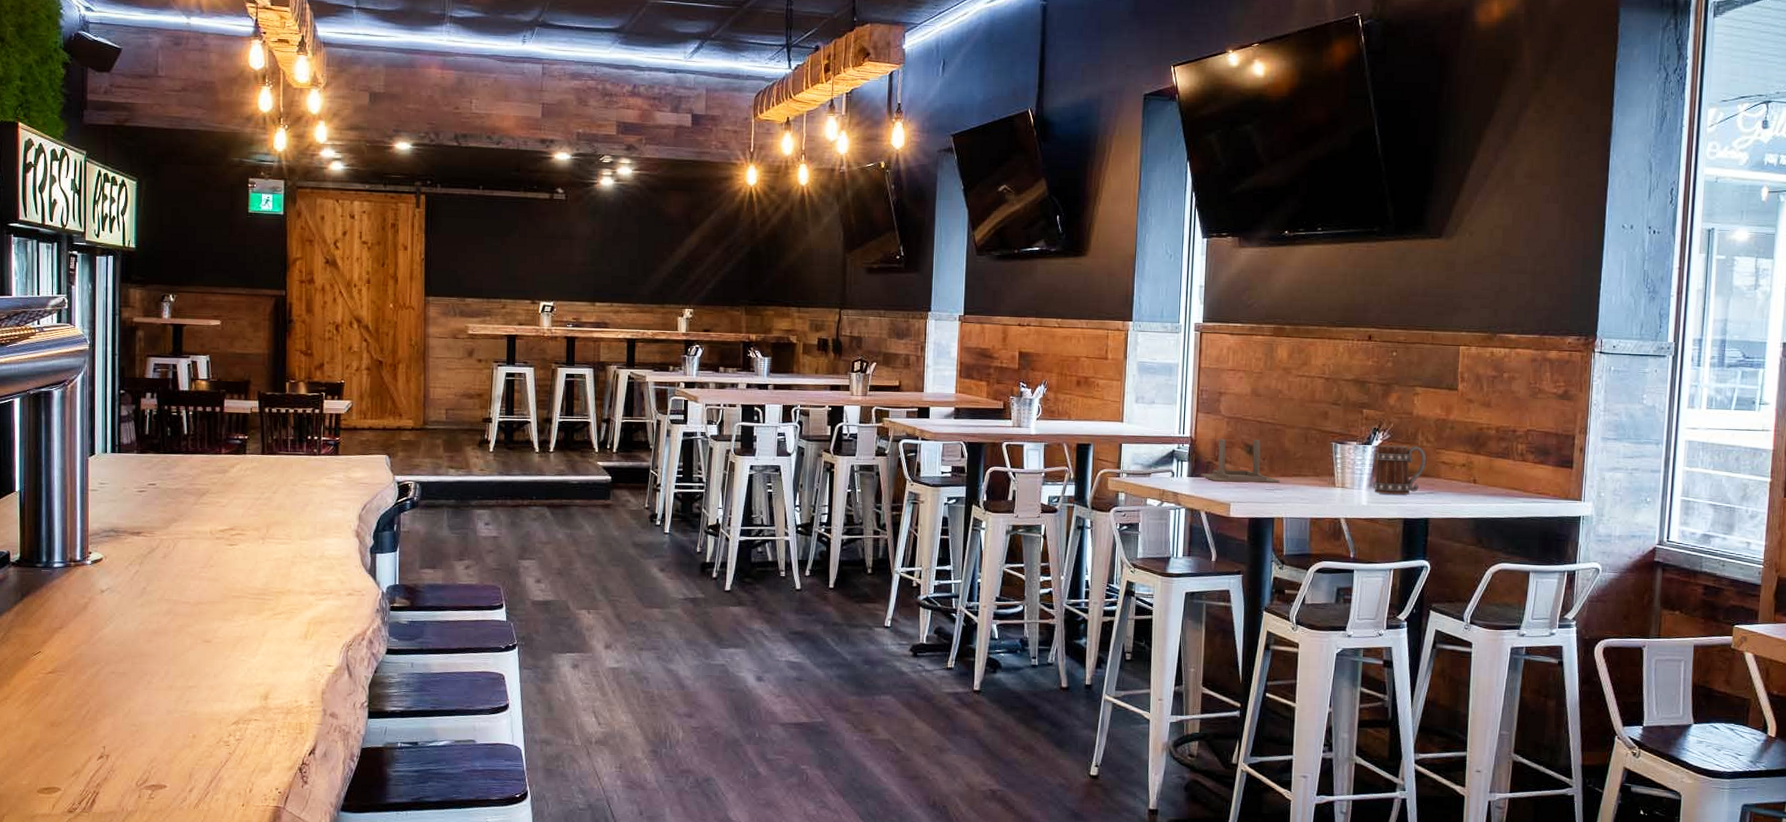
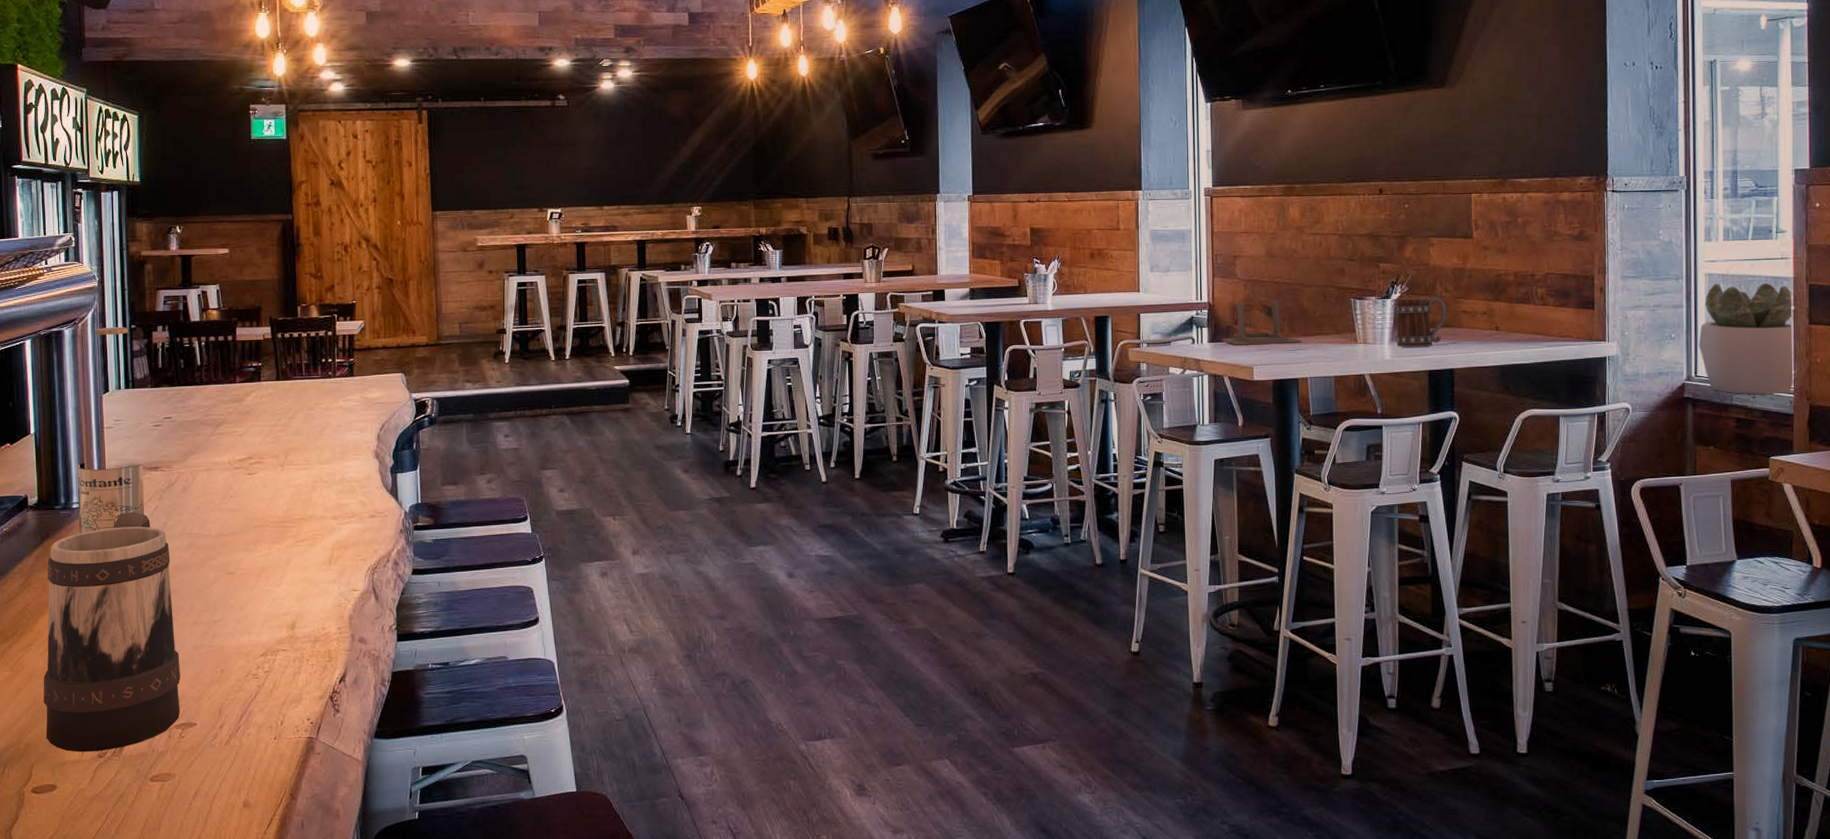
beer mug: none [17,574,153,807] -> present [43,511,181,753]
beer bottle: none [59,391,126,593] -> present [77,327,145,534]
succulent plant: none [1673,451,1771,565] -> present [1698,283,1795,395]

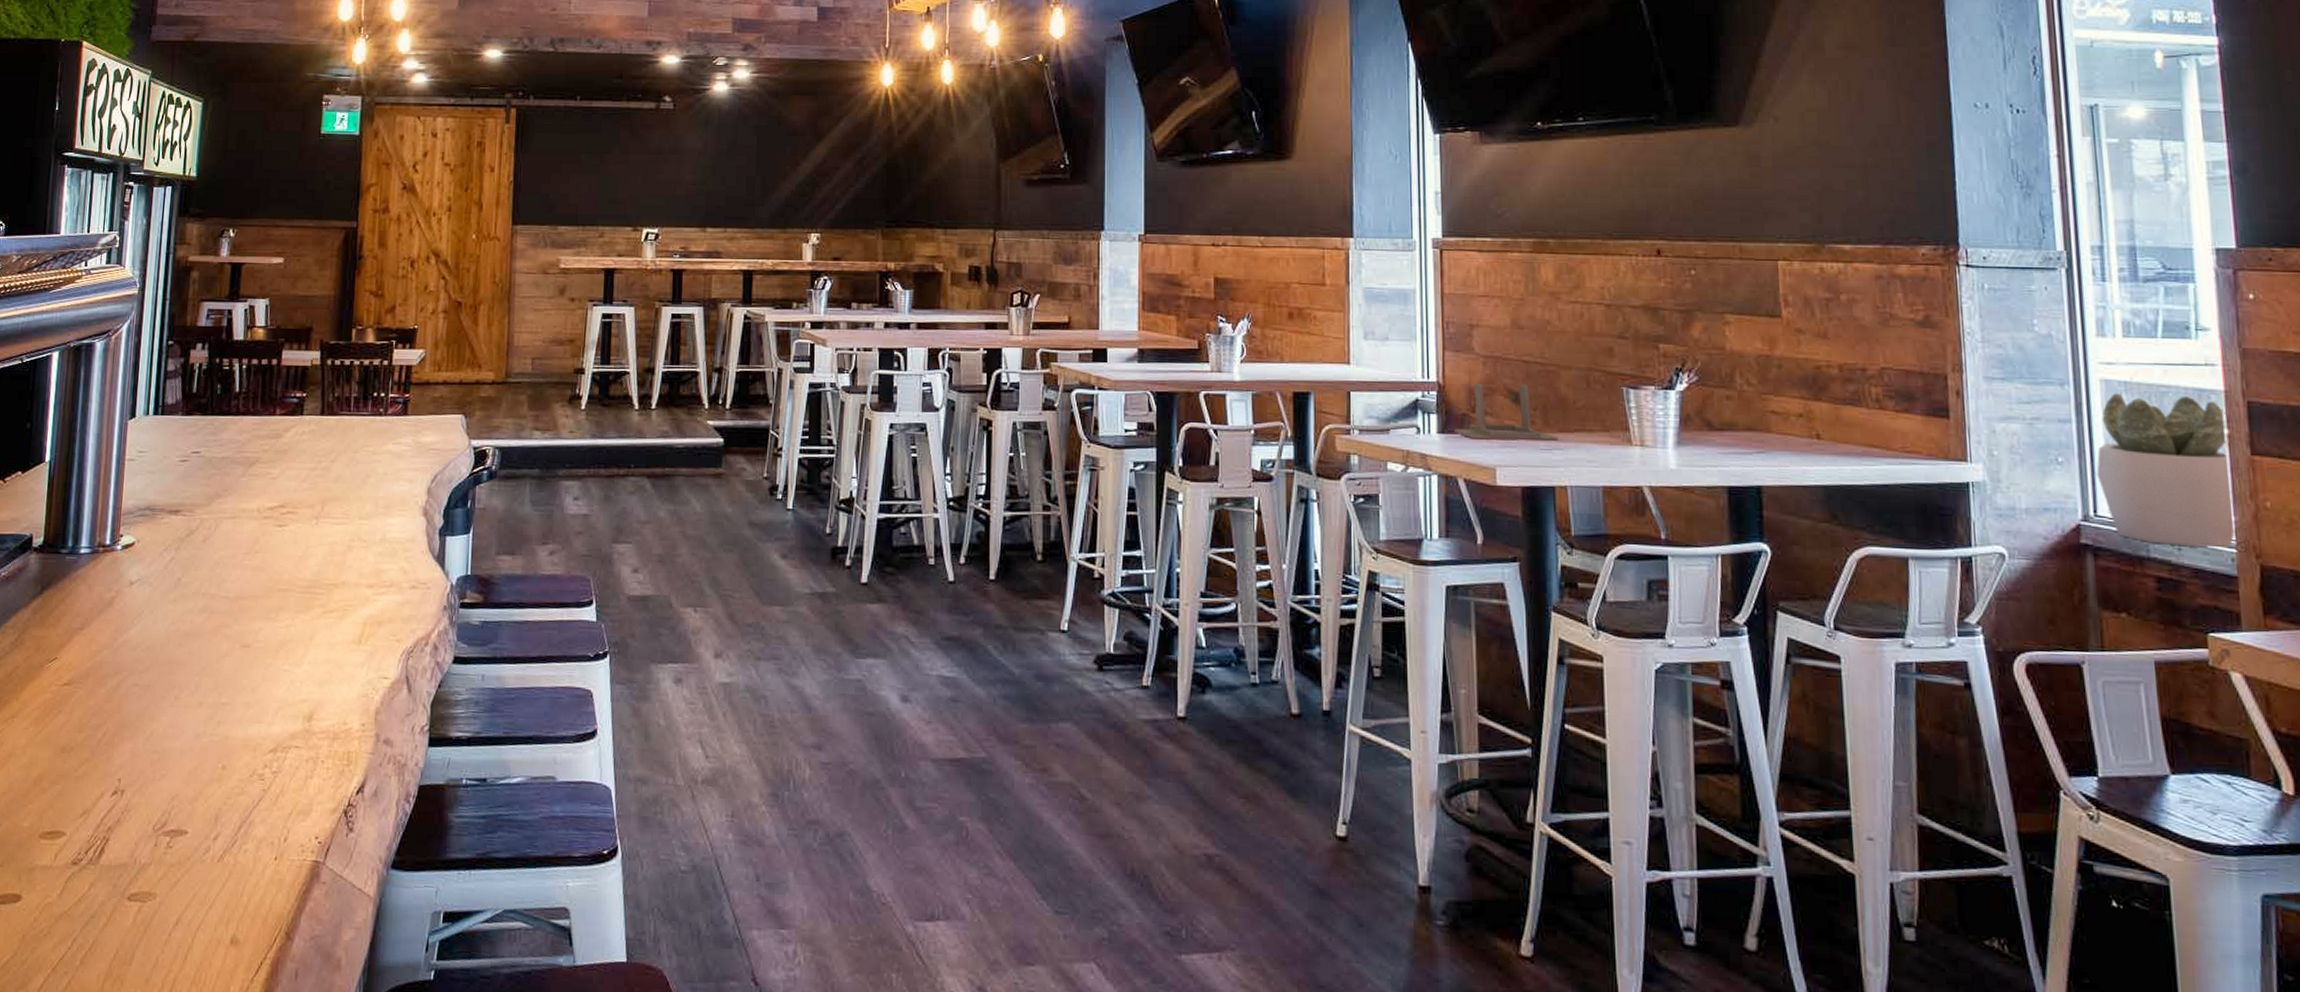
beer mug: present [43,511,181,753] -> none [17,562,181,857]
beer bottle: present [77,327,145,534] -> none [83,342,165,585]
beer mug: present [1395,297,1447,347] -> none [1682,389,1751,455]

